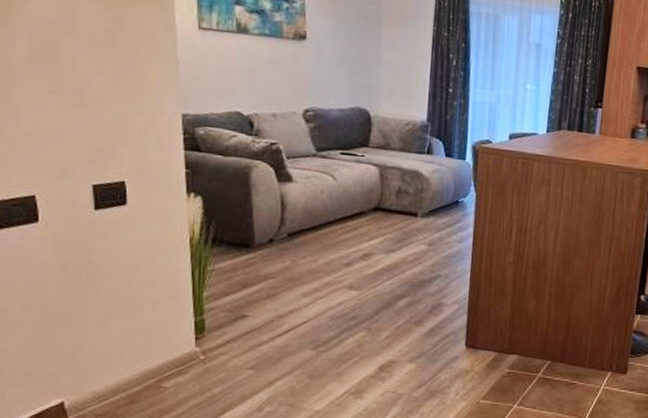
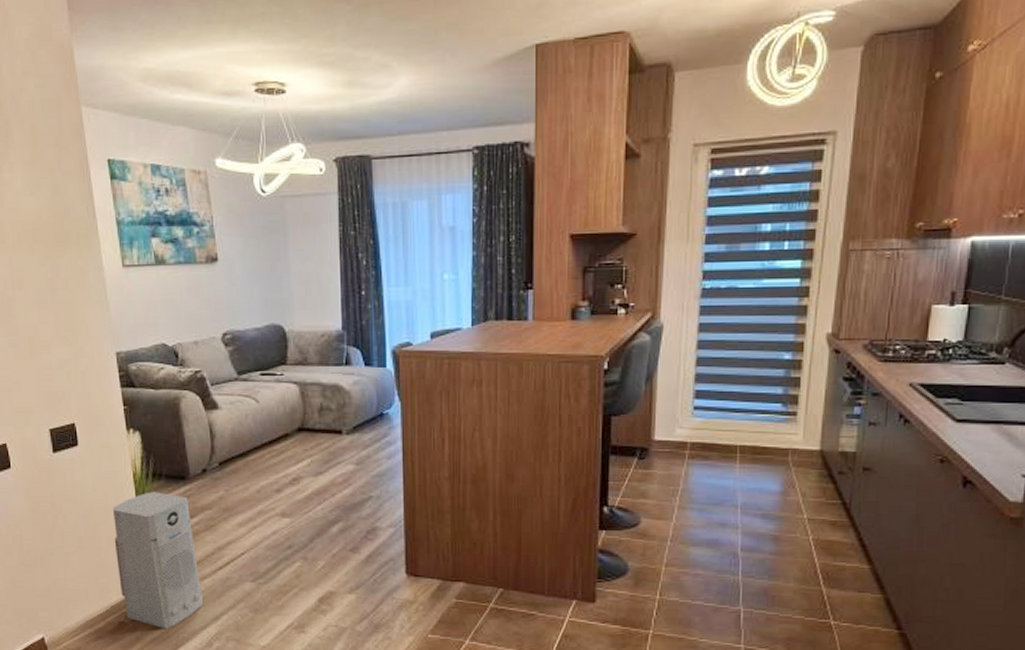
air purifier: none [160,257,258,394] -> present [112,492,204,630]

